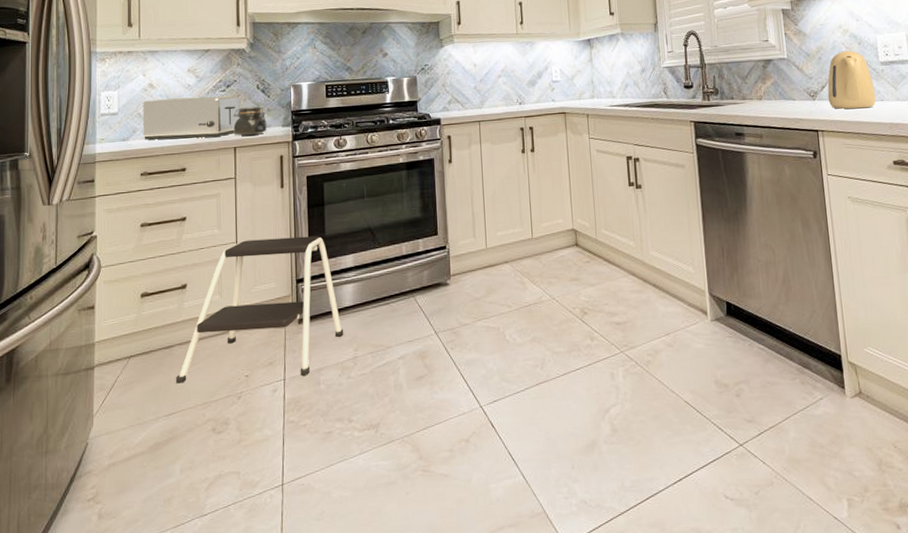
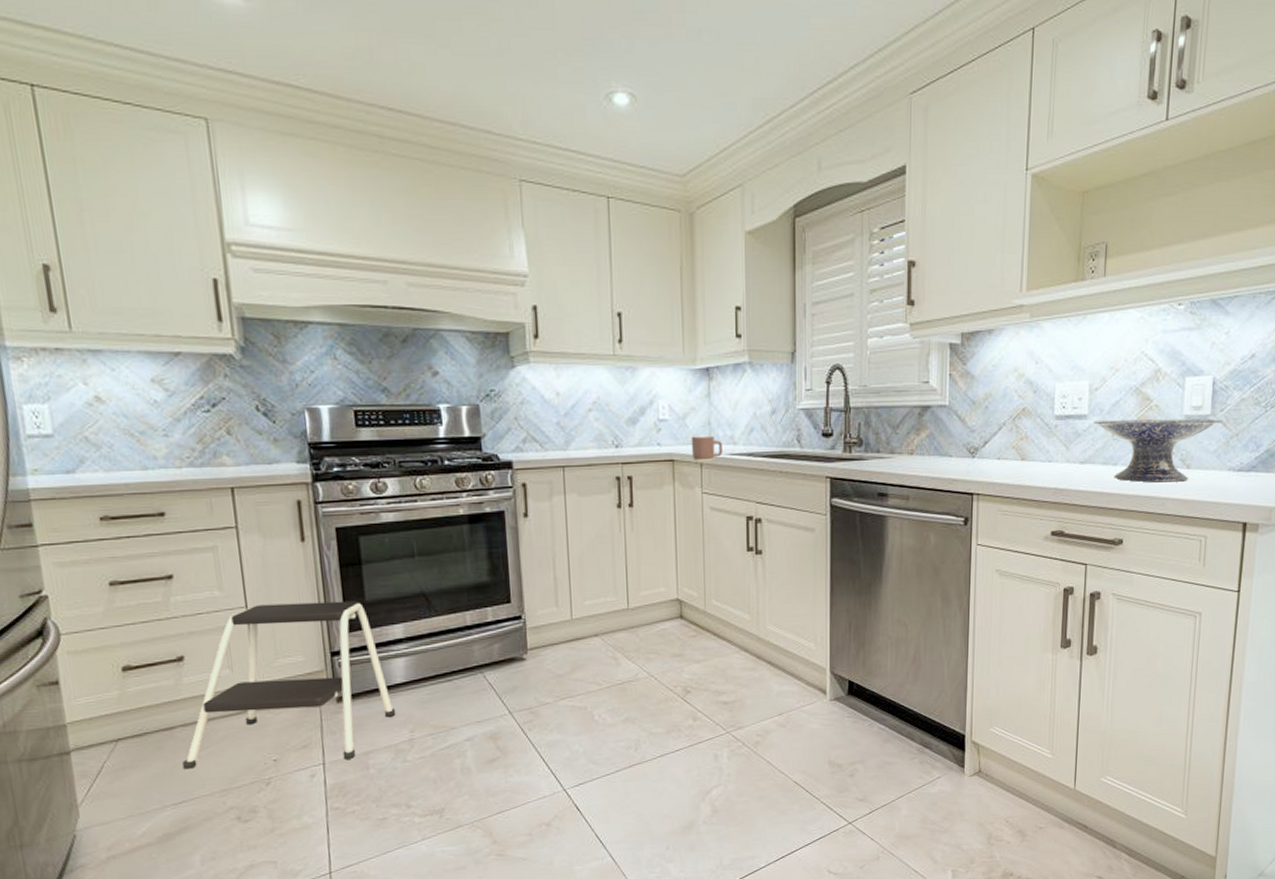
toaster: present [142,95,240,140] -> none [88,417,236,474]
jar: present [233,106,267,137] -> none [225,434,276,474]
mug: none [578,91,605,113] -> present [691,435,723,462]
kettle: present [827,50,877,109] -> none [989,400,1044,470]

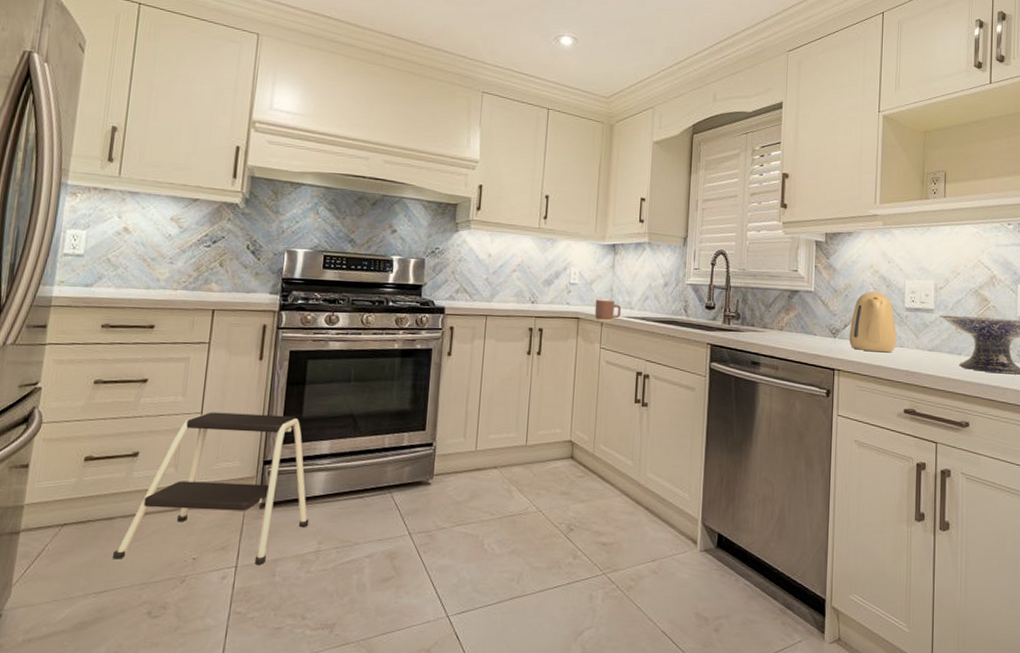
kettle: none [989,400,1044,470] -> present [849,291,897,353]

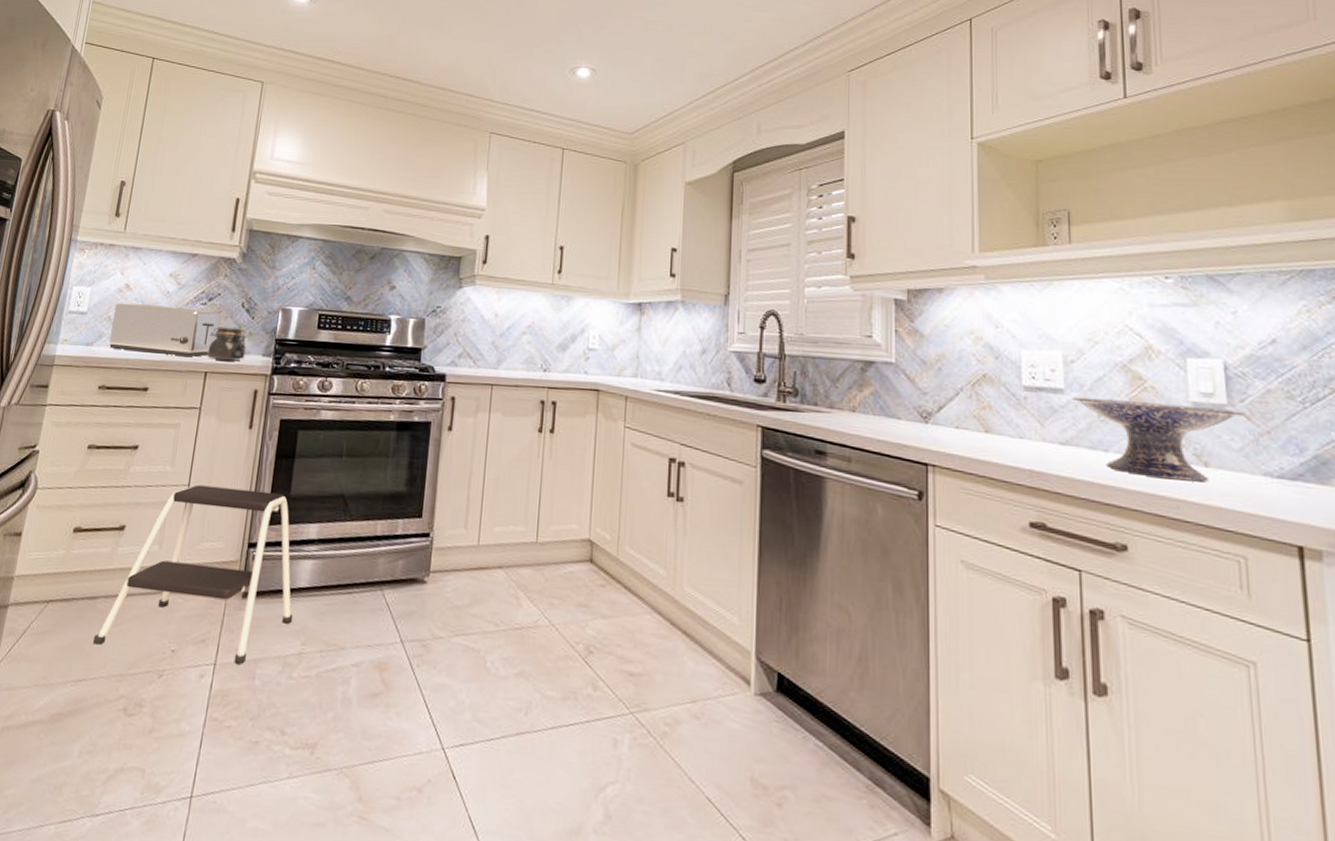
toaster: none [109,245,226,296] -> present [109,303,221,357]
jar: none [214,266,253,300] -> present [207,326,246,362]
mug: present [594,299,622,322] -> none [617,368,650,396]
kettle: present [849,291,897,353] -> none [945,364,1013,445]

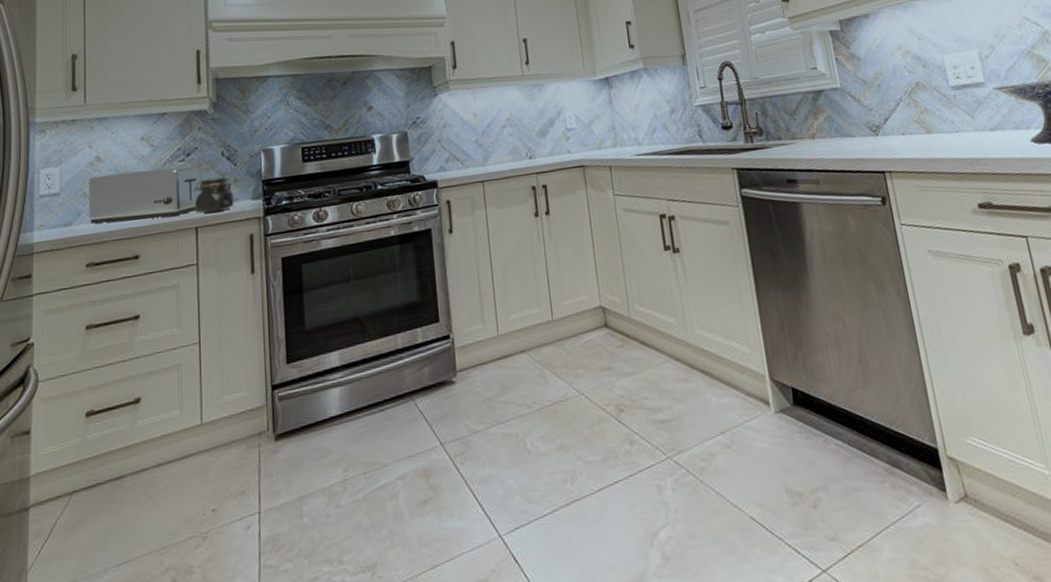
step stool: present [93,484,293,664] -> none [128,329,330,524]

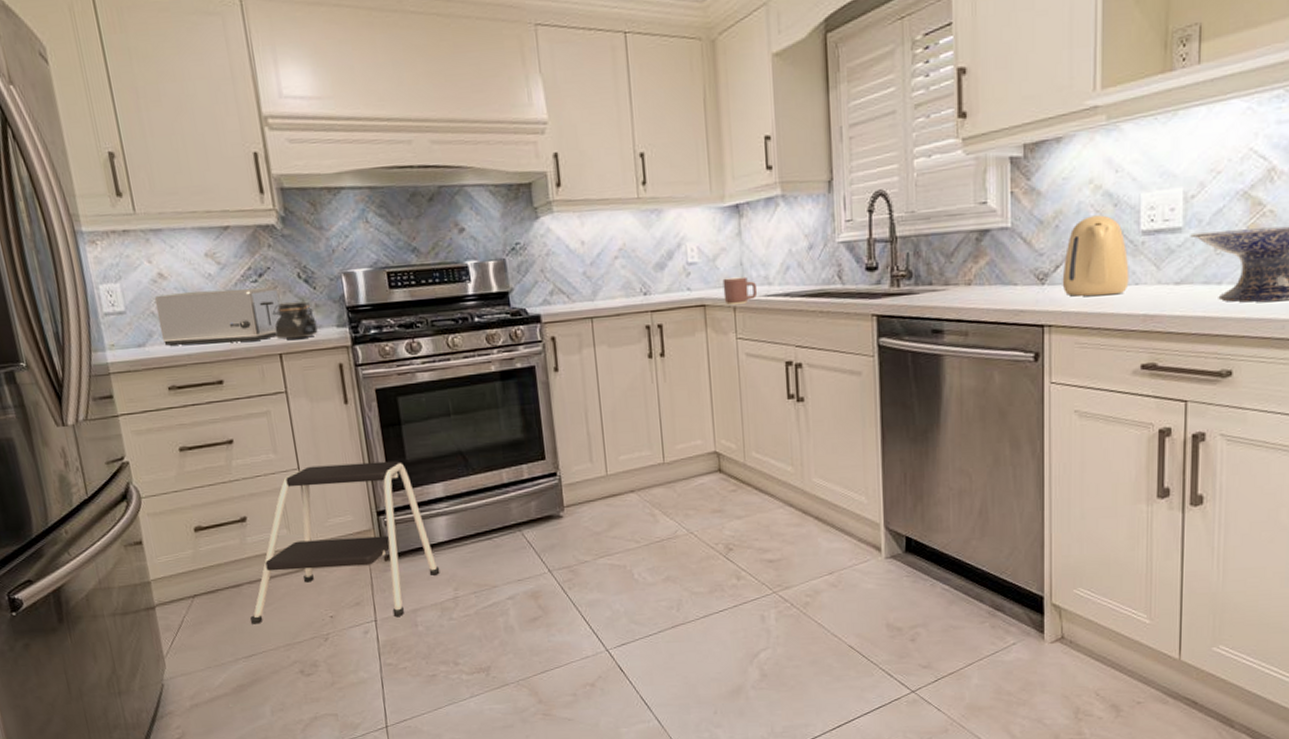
step stool: none [128,329,330,524] -> present [250,460,440,624]
mug: none [598,139,630,166] -> present [722,276,758,306]
kettle: none [890,74,951,145] -> present [1062,215,1129,297]

